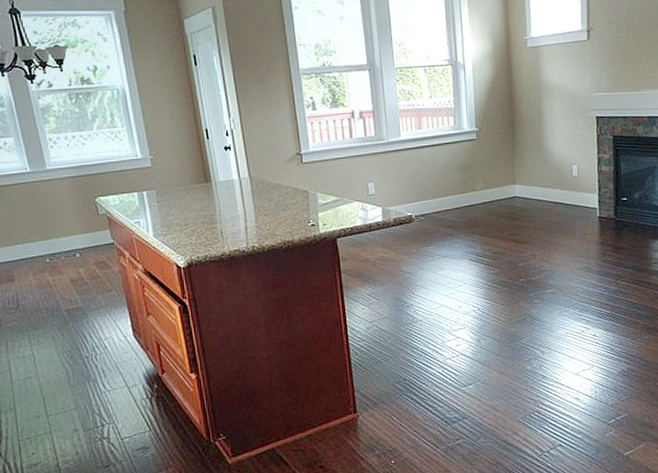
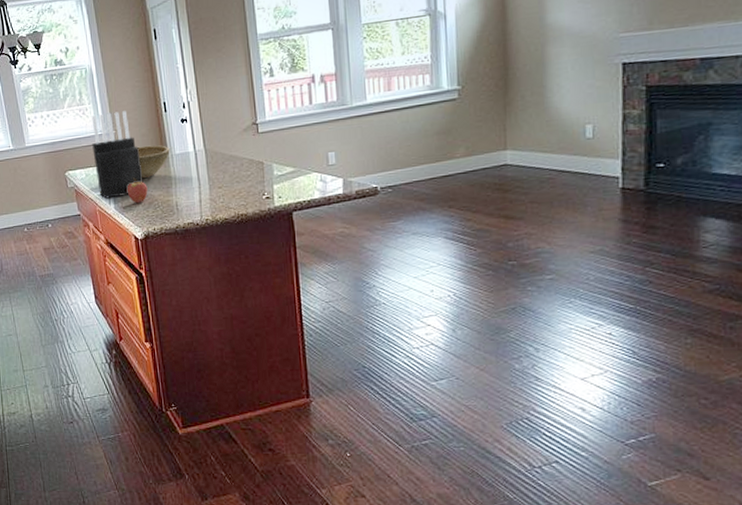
knife block: none [125,136,185,226] -> present [91,111,143,199]
fruit: none [167,204,190,231] -> present [127,177,148,204]
bowl: none [178,171,213,205] -> present [137,144,170,178]

